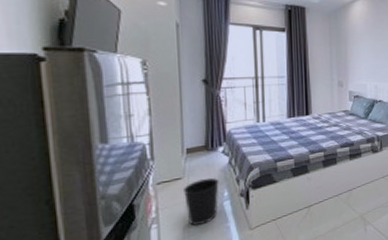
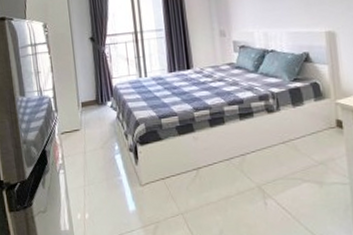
wastebasket: present [182,177,219,226] -> none [81,131,111,175]

